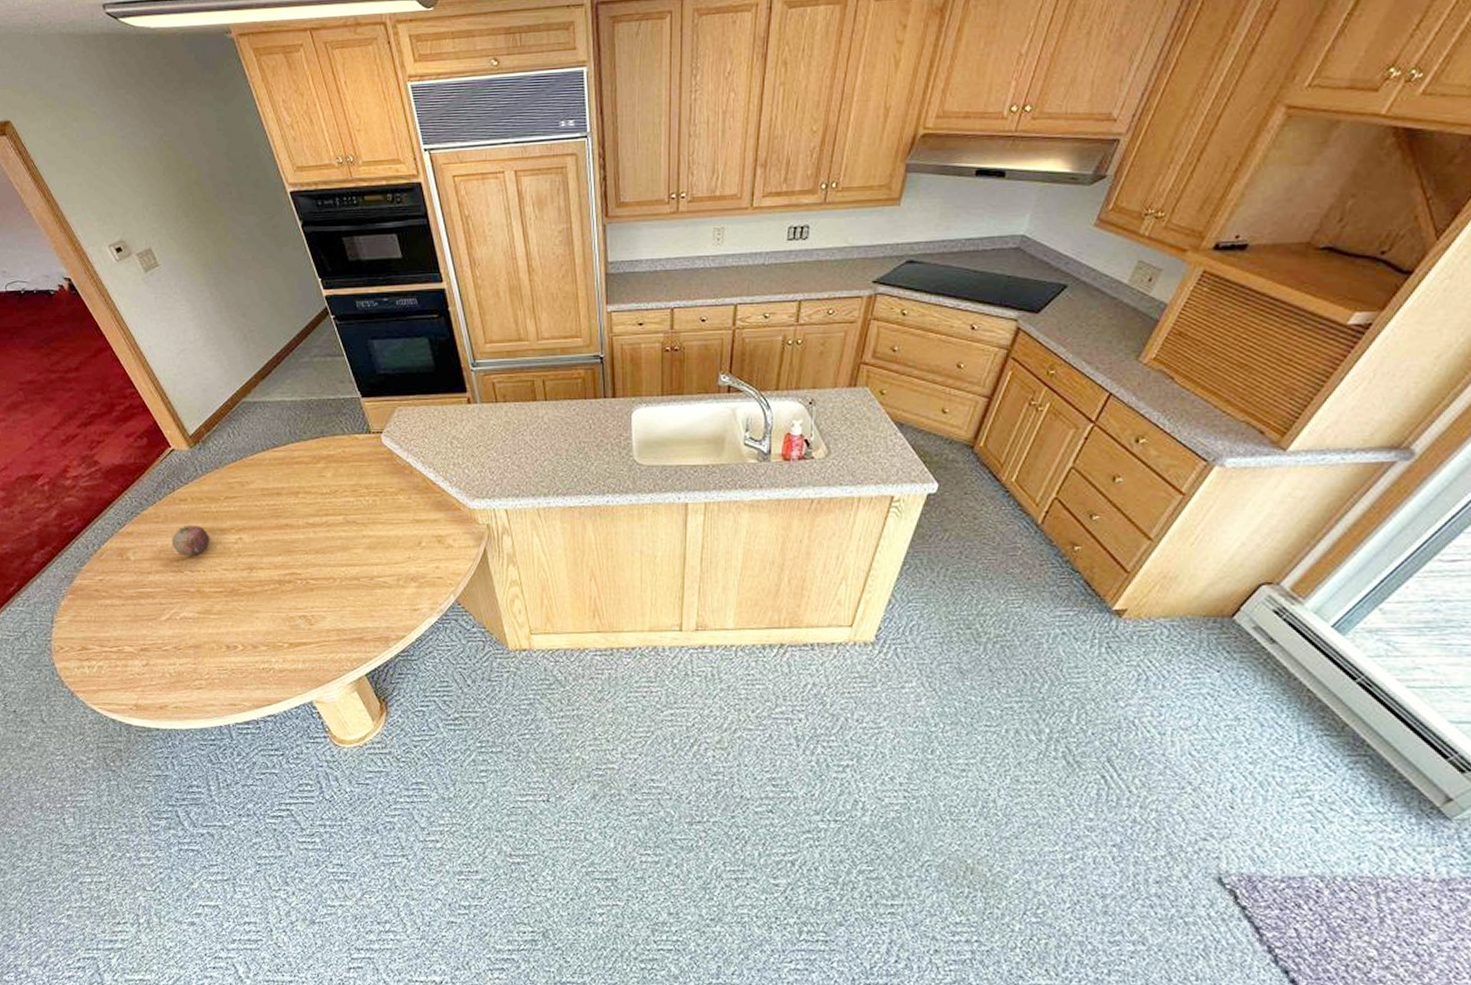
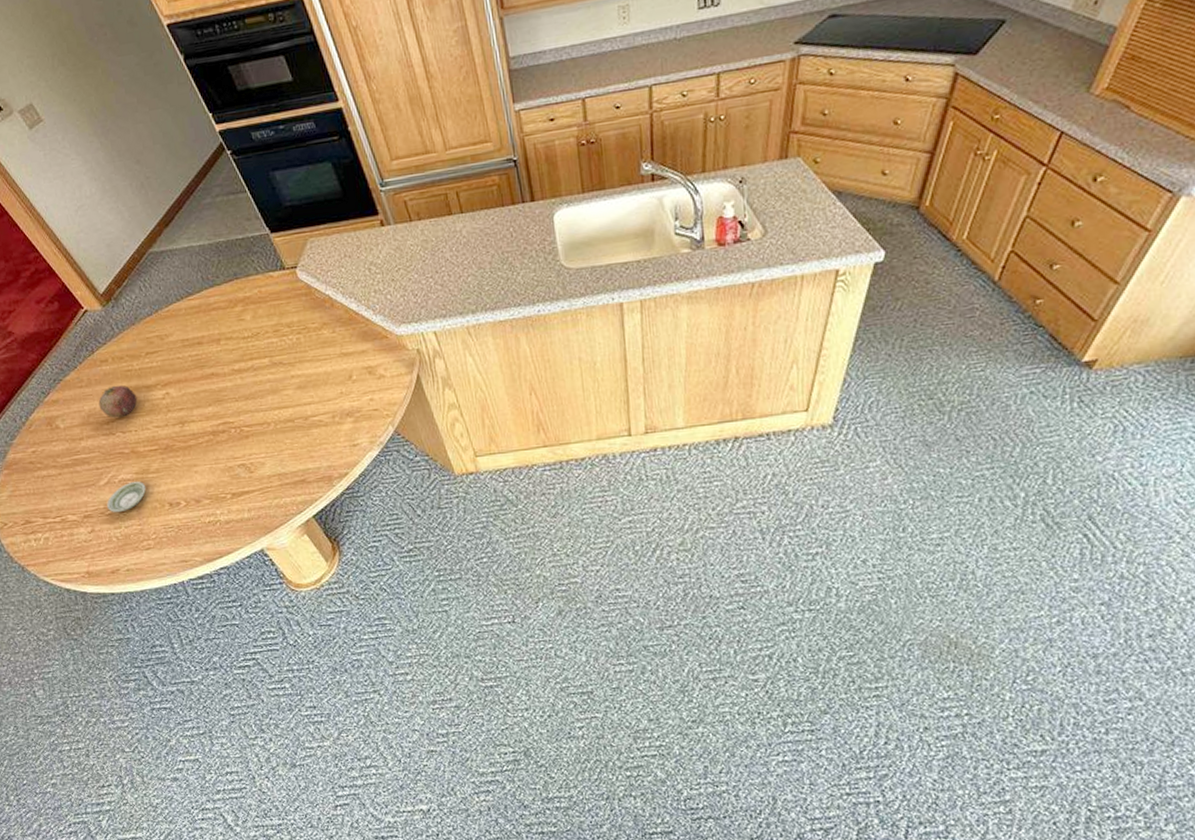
saucer: none [165,620,206,650] -> present [107,481,147,513]

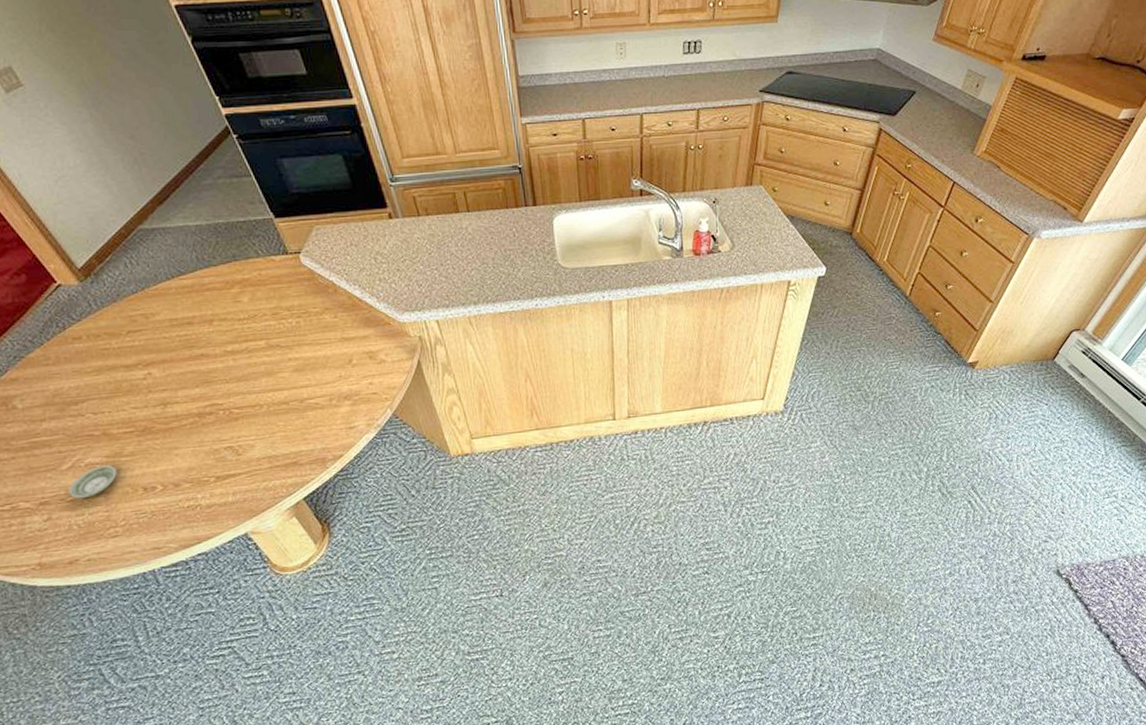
fruit: present [98,385,138,418] -> none [67,363,114,399]

